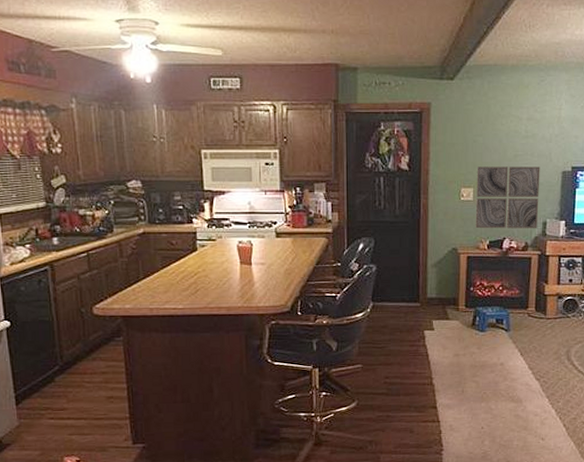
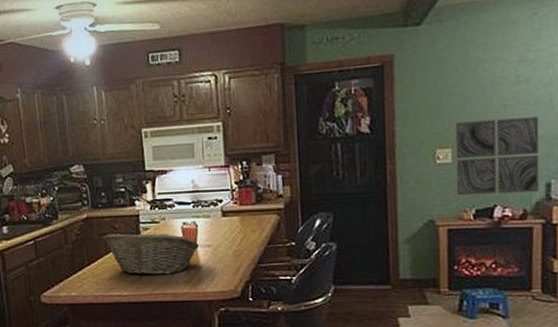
fruit basket: none [159,249,254,290] -> present [102,231,200,275]

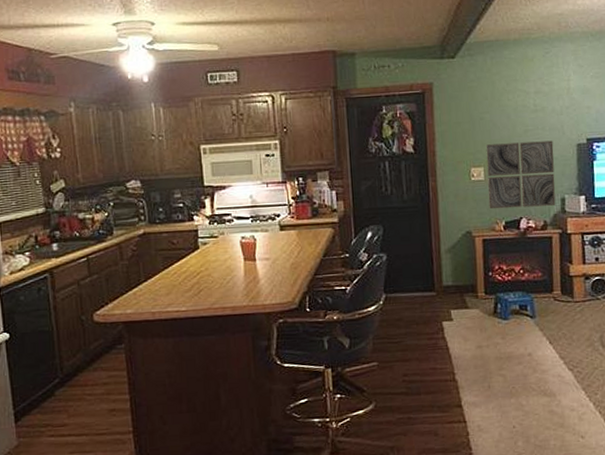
fruit basket: present [102,231,200,275] -> none [160,246,259,290]

